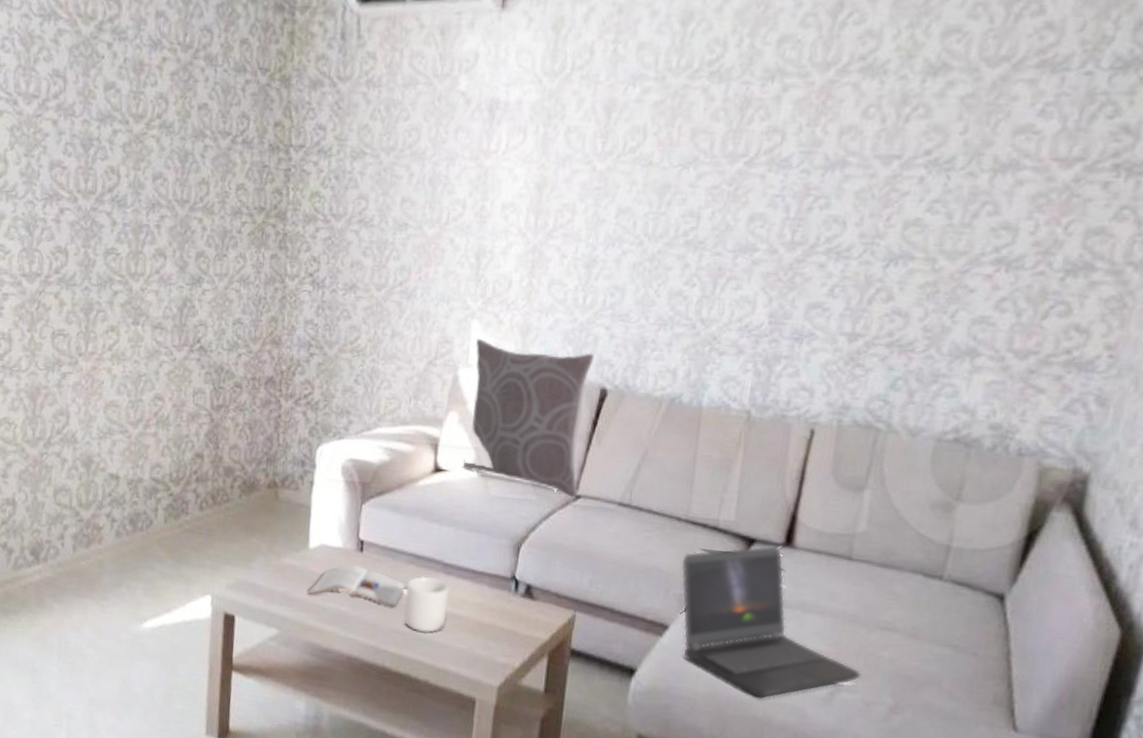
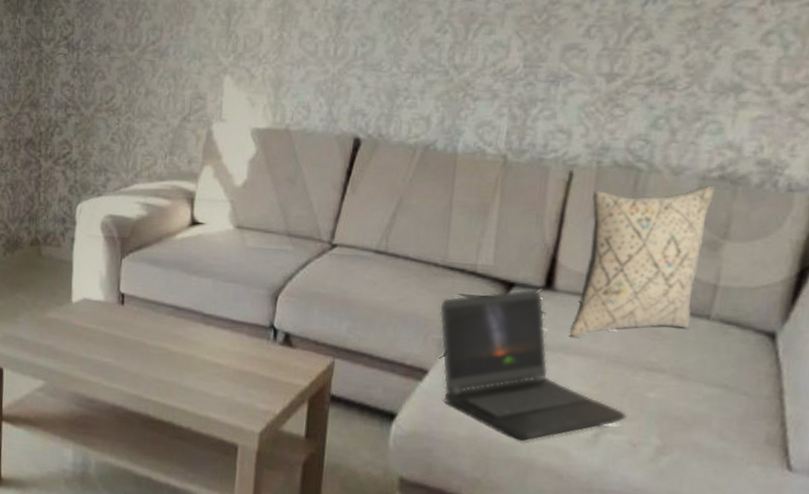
magazine: present [308,564,407,607] -> none [73,317,167,358]
mug: present [404,575,449,634] -> none [165,326,209,383]
pillow: present [463,338,594,498] -> none [219,93,347,247]
pillow: none [808,447,950,595] -> present [570,185,715,337]

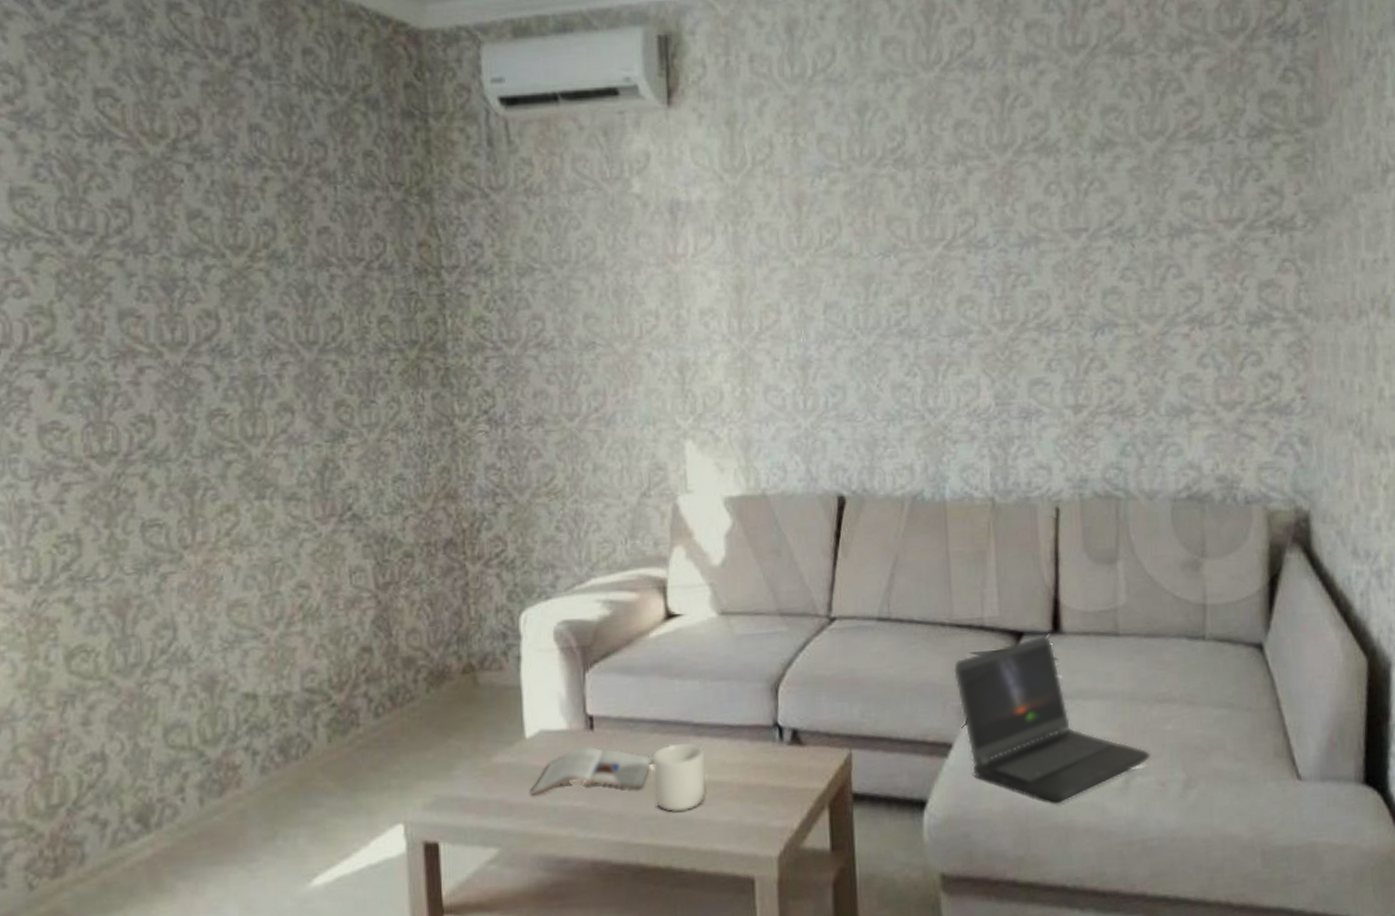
magazine: none [73,317,167,358] -> present [532,746,653,796]
mug: none [165,326,209,383] -> present [651,743,706,813]
pillow: present [570,185,715,337] -> none [1081,506,1190,680]

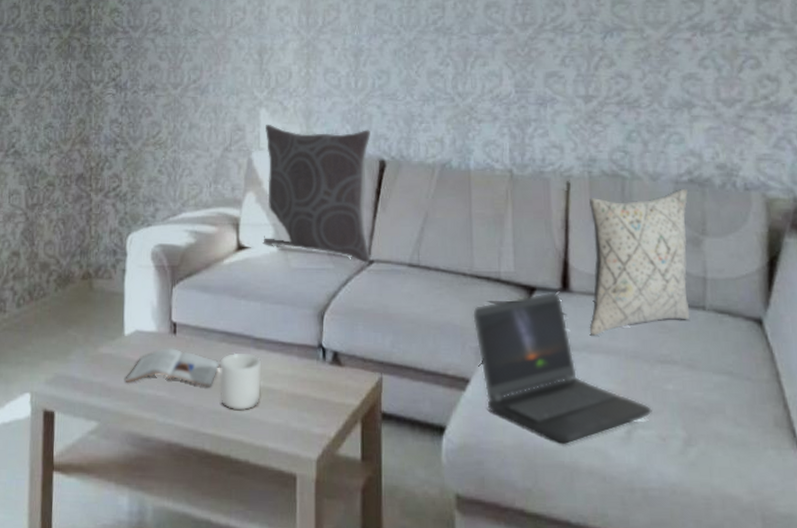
pillow: none [693,459,831,621] -> present [264,124,370,263]
pillow: none [1081,506,1190,680] -> present [589,188,690,336]

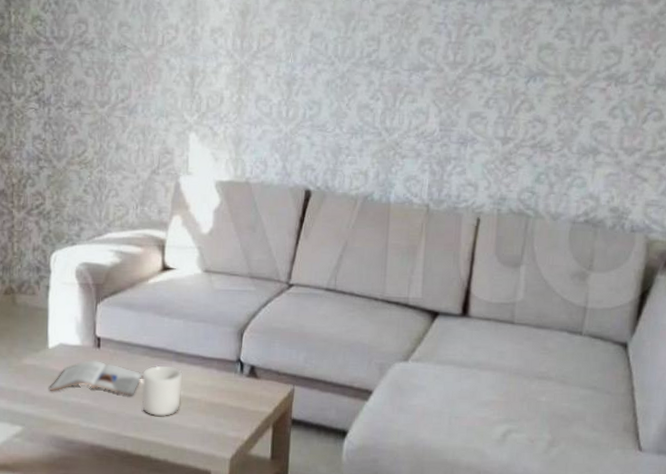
pillow: present [264,124,370,263] -> none [189,148,298,287]
laptop computer: present [473,291,652,445] -> none [380,316,526,446]
pillow: present [589,188,690,336] -> none [482,228,582,355]

